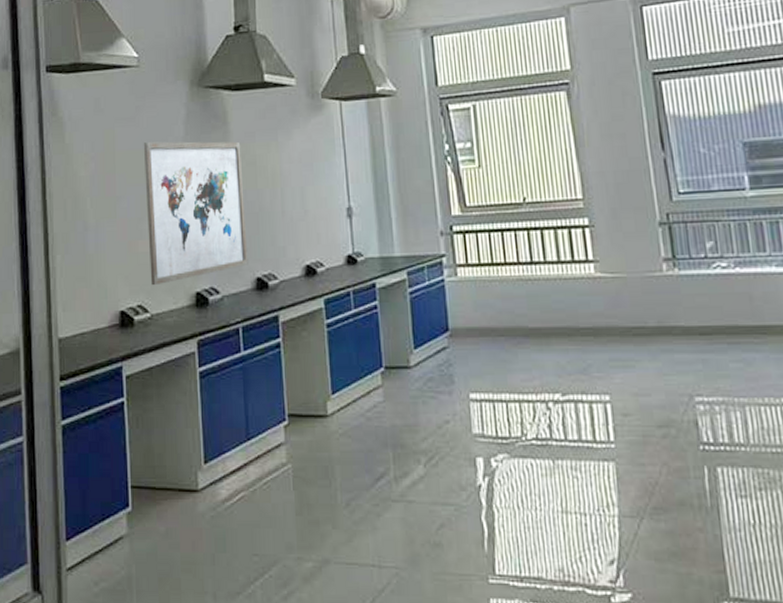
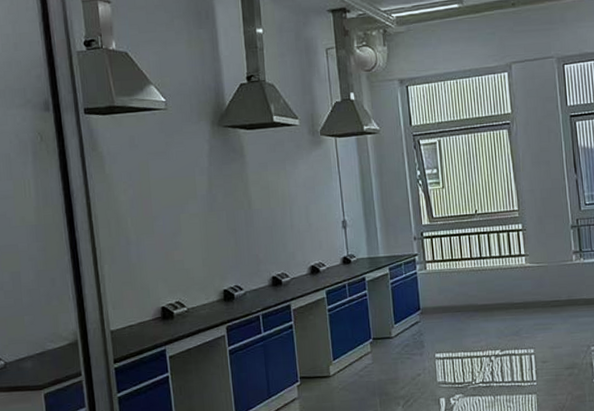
wall art: present [143,141,248,286] -> none [173,170,265,286]

